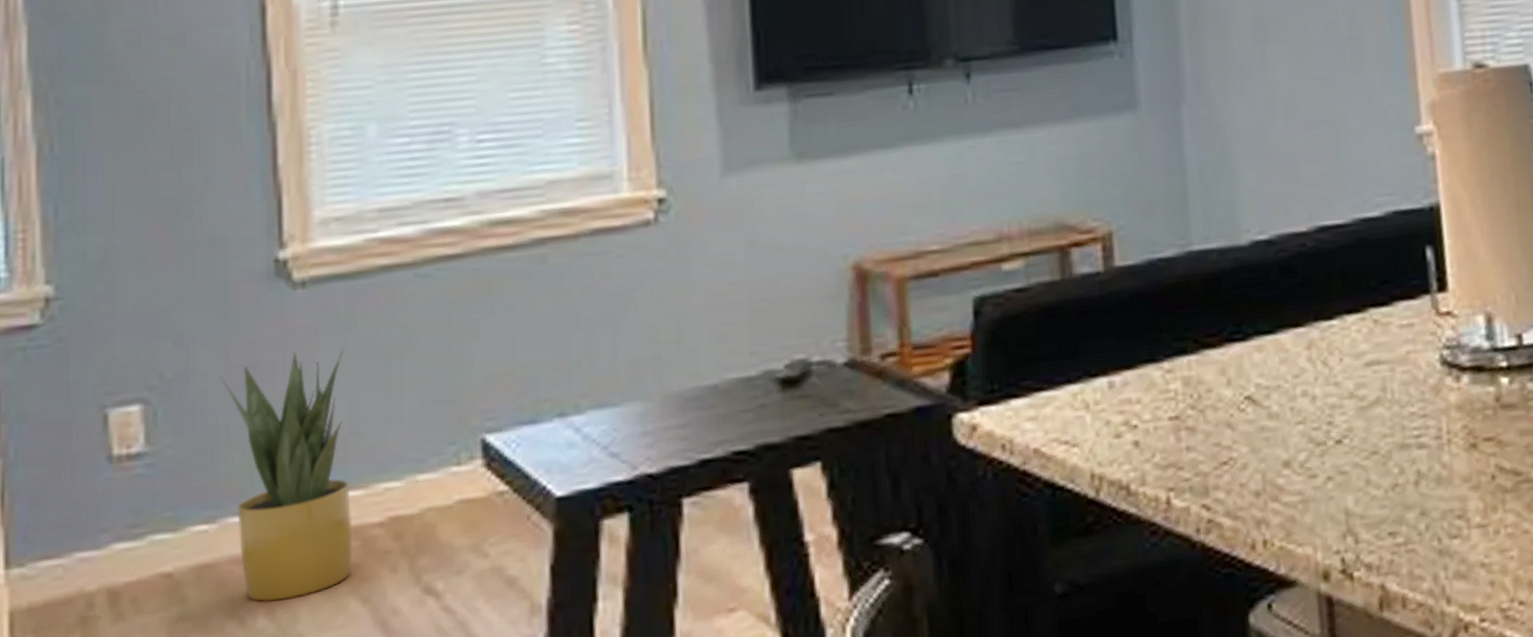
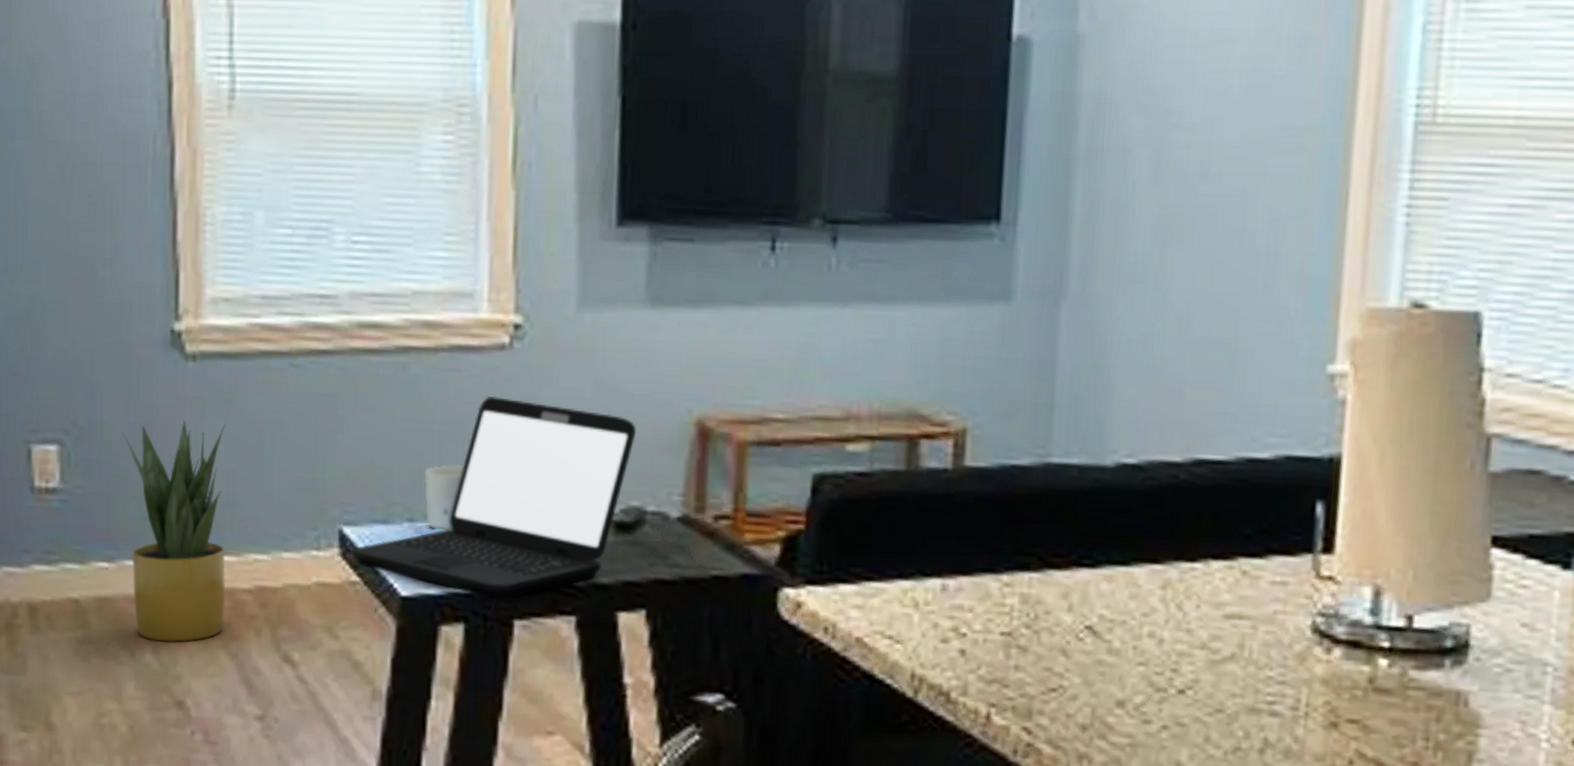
laptop: none [498,272,793,481] -> present [352,396,636,599]
mug: none [572,348,616,421] -> present [423,464,464,531]

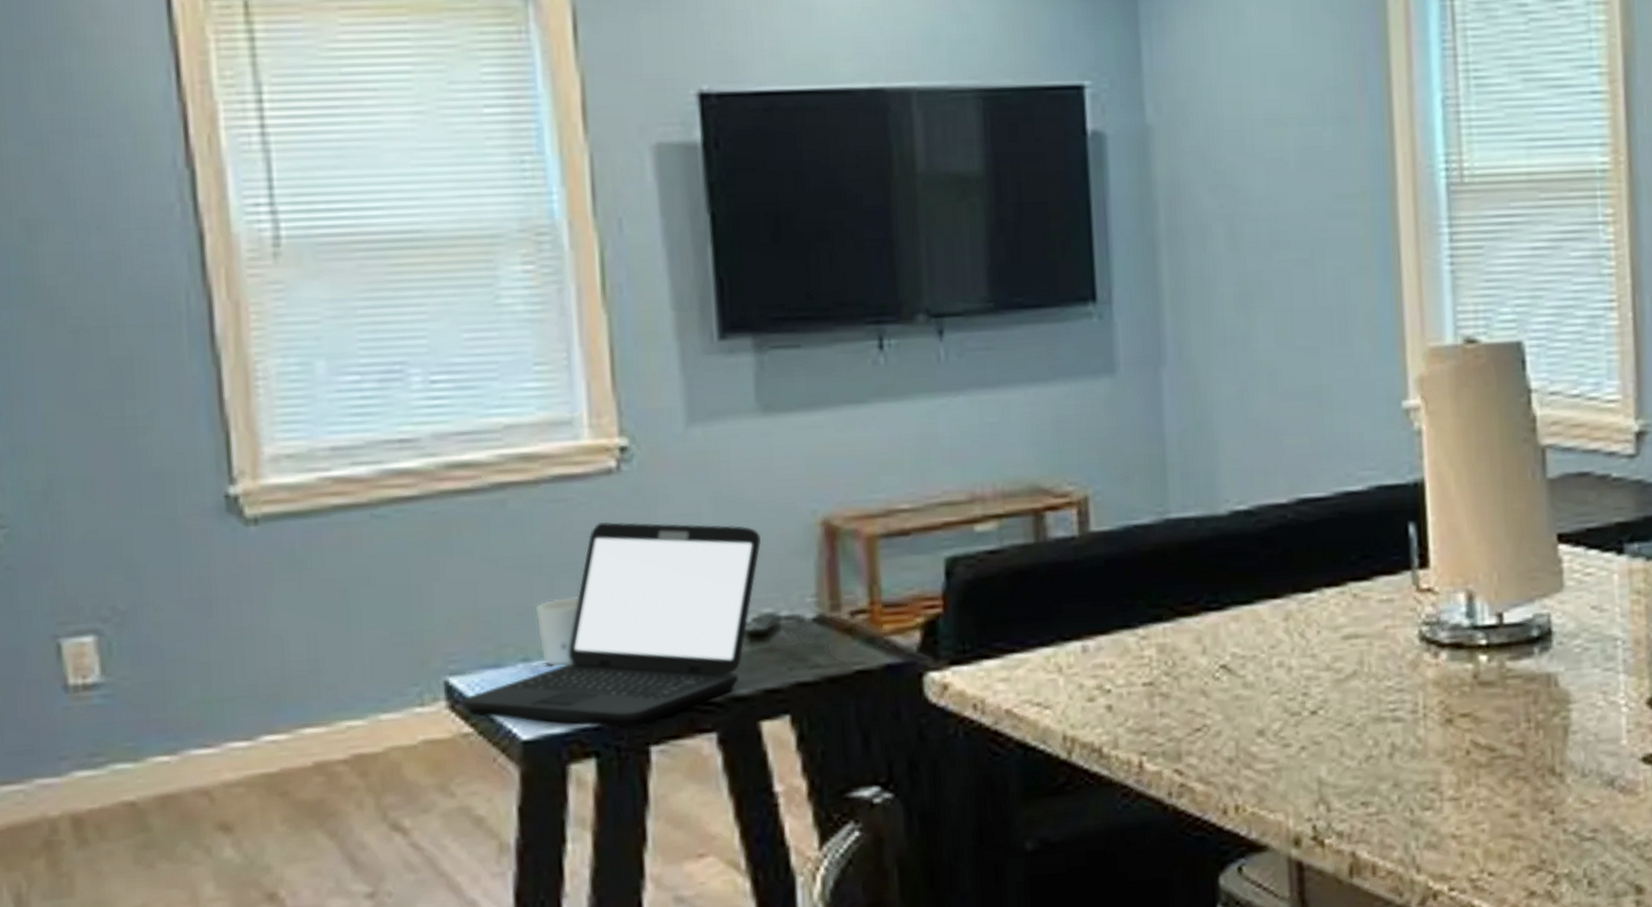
planter: present [122,420,226,642] -> none [174,587,318,833]

